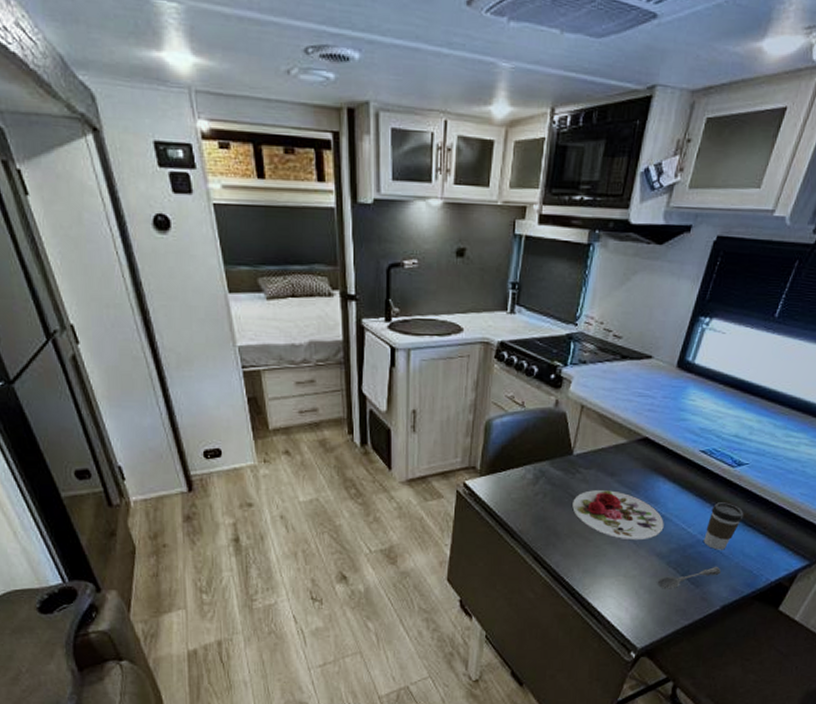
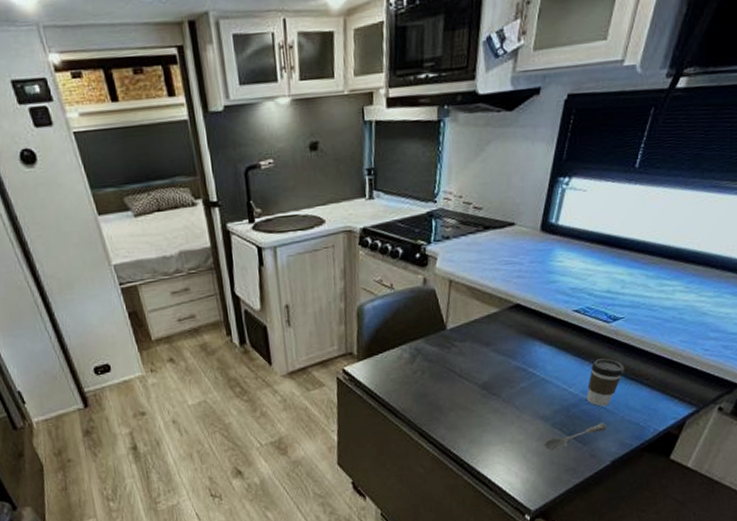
plate: present [572,490,664,541] -> none [451,360,545,406]

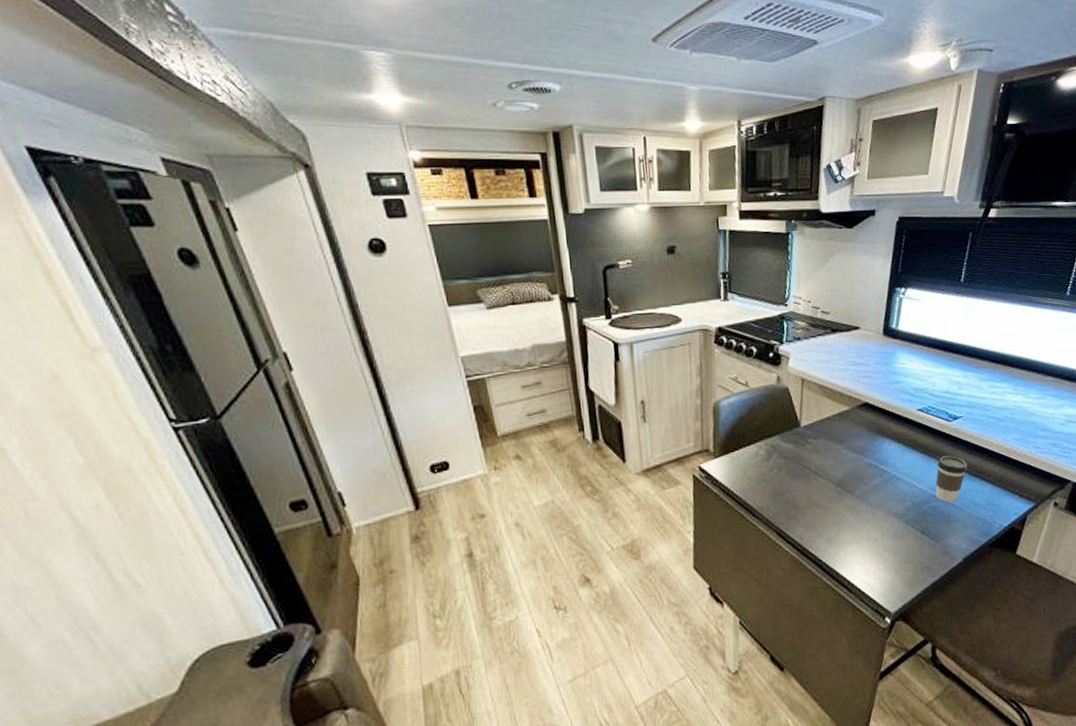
soupspoon: present [544,423,607,451] -> none [899,519,956,549]

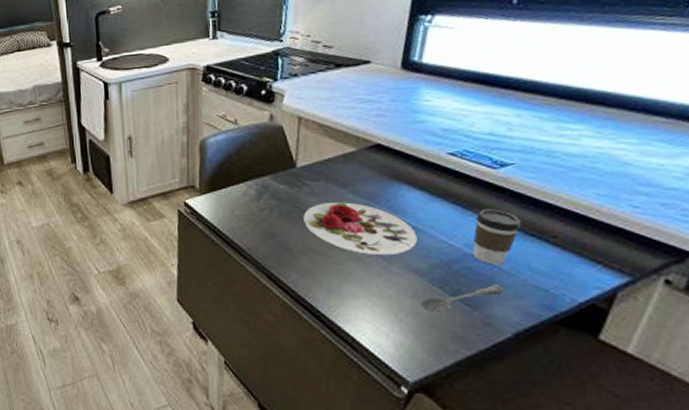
plate: none [807,457,896,504] -> present [303,202,418,256]
soupspoon: none [899,519,956,549] -> present [420,285,503,312]

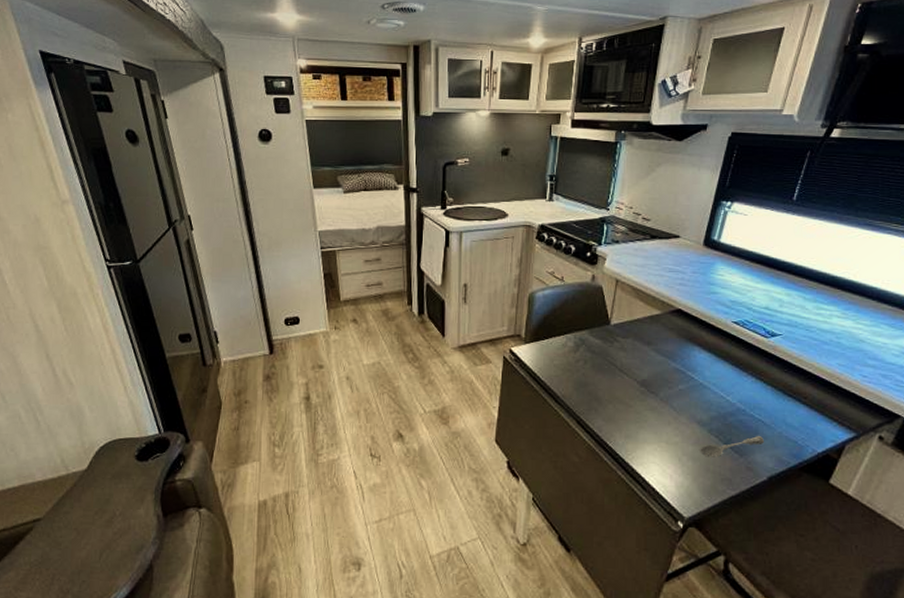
plate: present [303,202,418,256] -> none [612,358,703,408]
coffee cup: present [472,209,521,265] -> none [744,371,782,419]

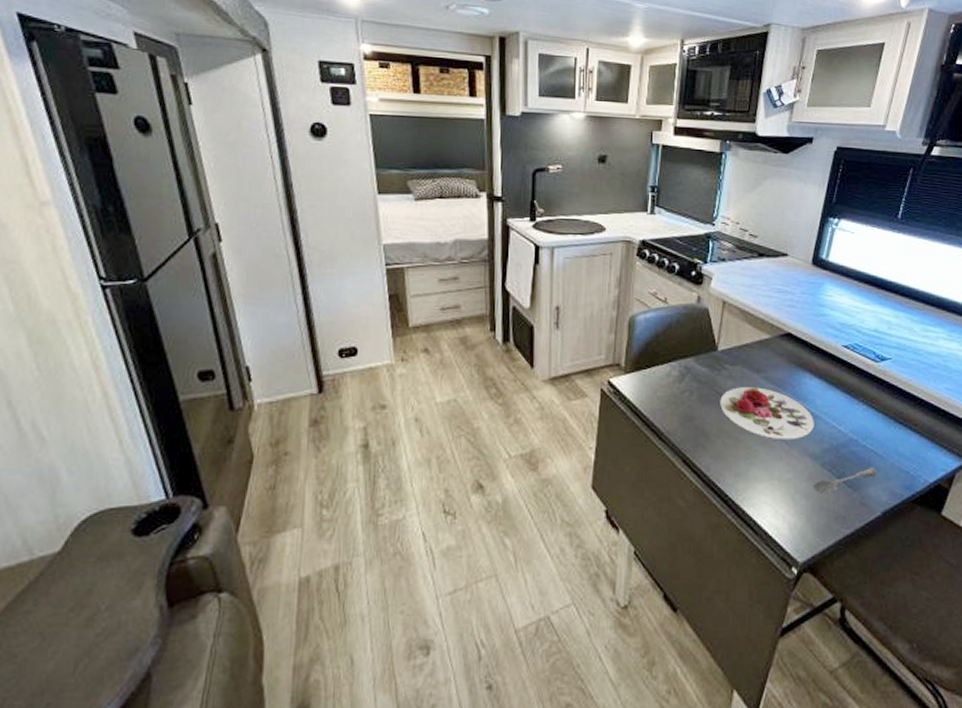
plate: none [612,358,703,408] -> present [720,387,814,440]

